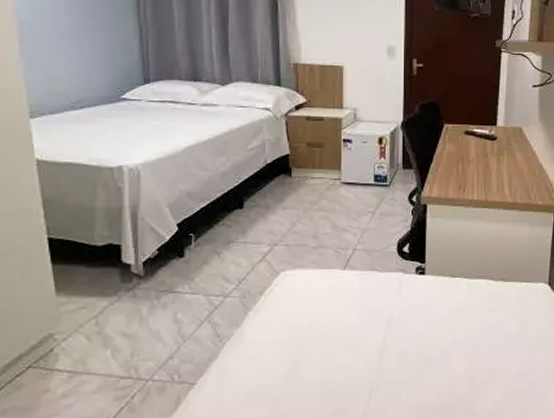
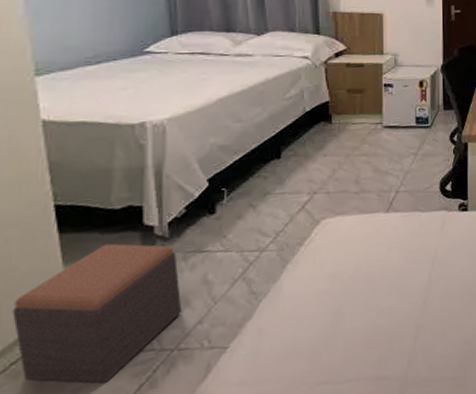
footstool: none [16,277,156,402] -> present [12,243,183,384]

